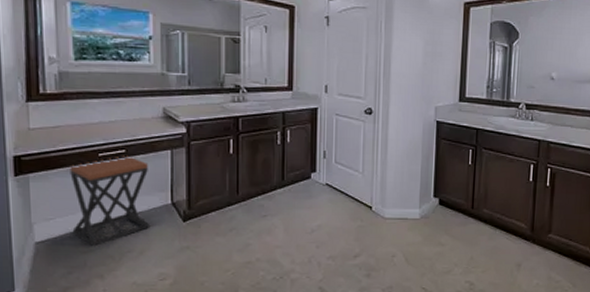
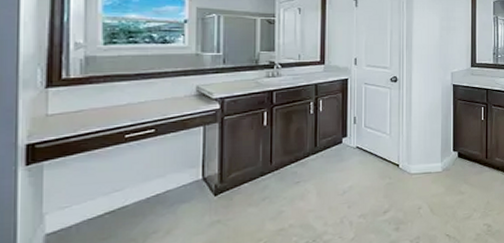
stool: present [70,155,149,247] -> none [90,135,178,232]

